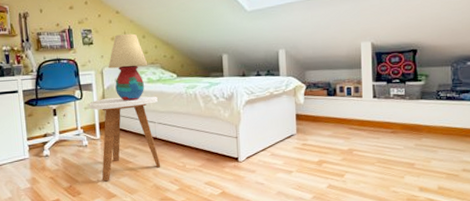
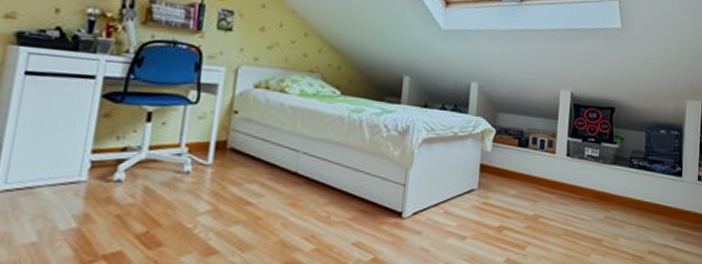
side table: present [89,96,161,182] -> none [201,108,309,230]
table lamp: present [108,33,148,101] -> none [247,25,305,117]

